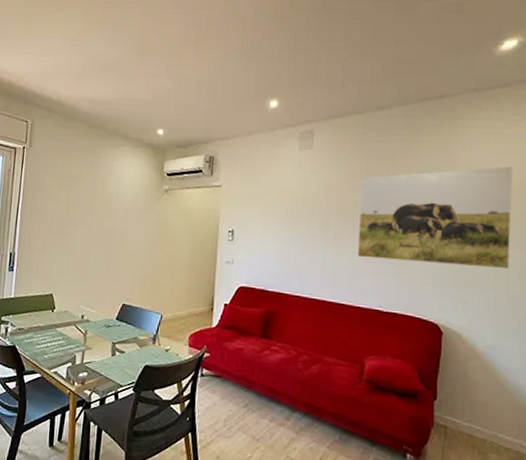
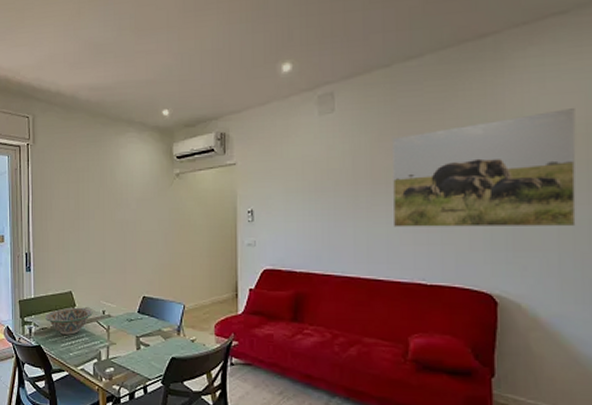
decorative bowl: none [23,309,72,337] -> present [45,307,93,335]

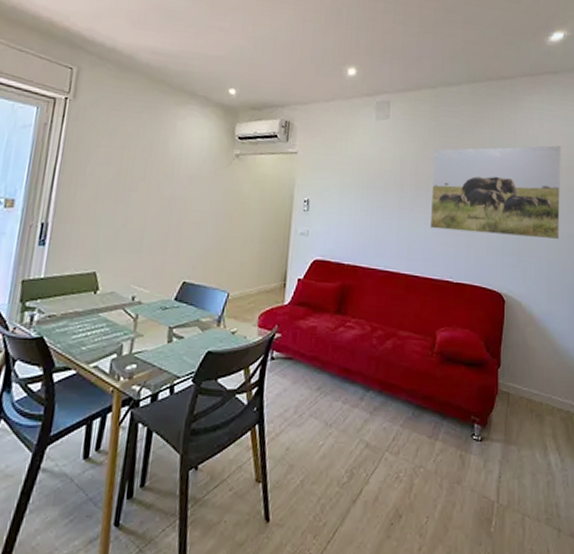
decorative bowl: present [45,307,93,335] -> none [55,291,120,325]

